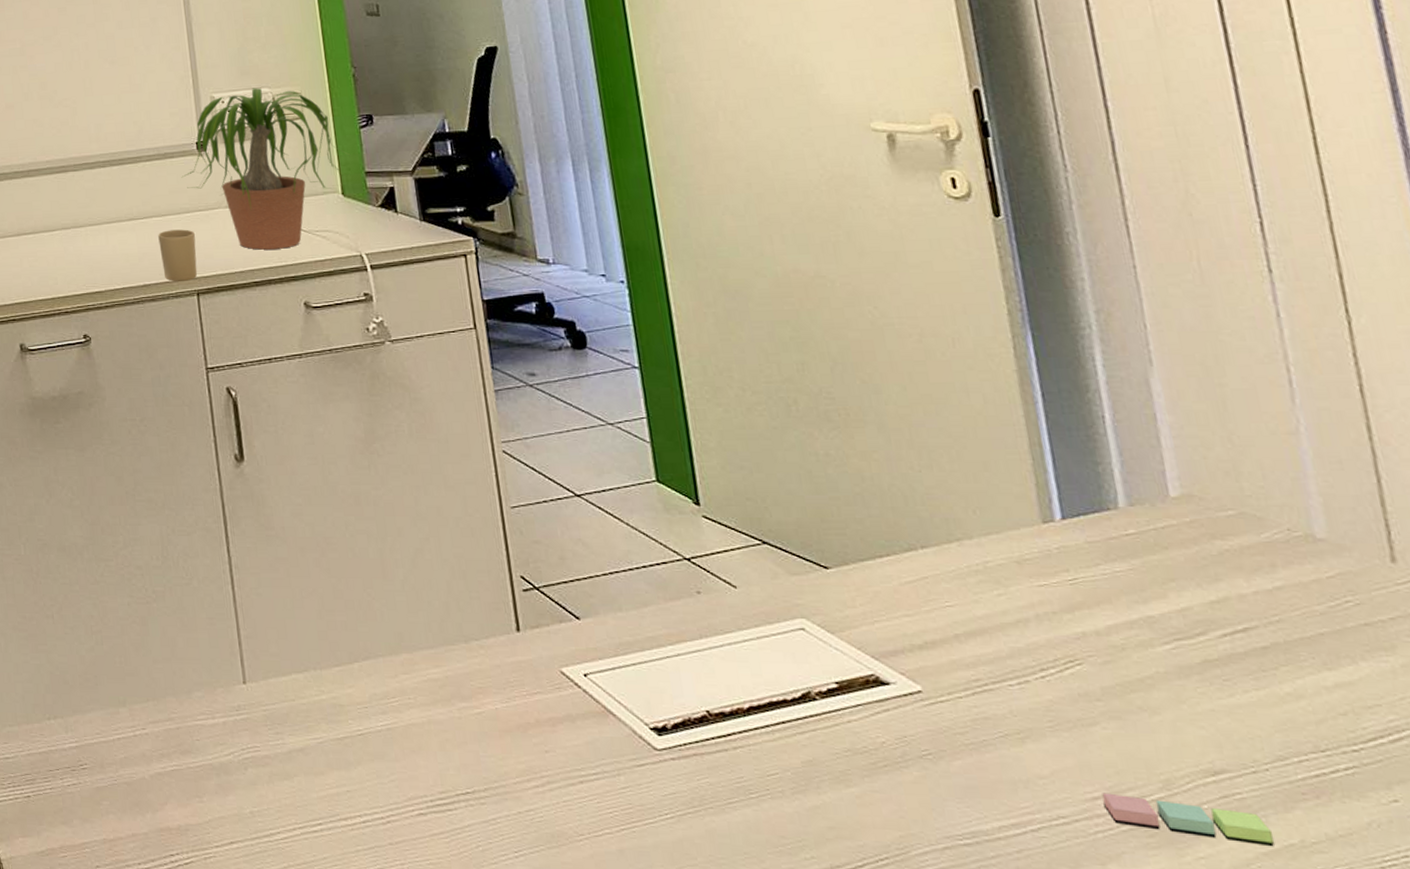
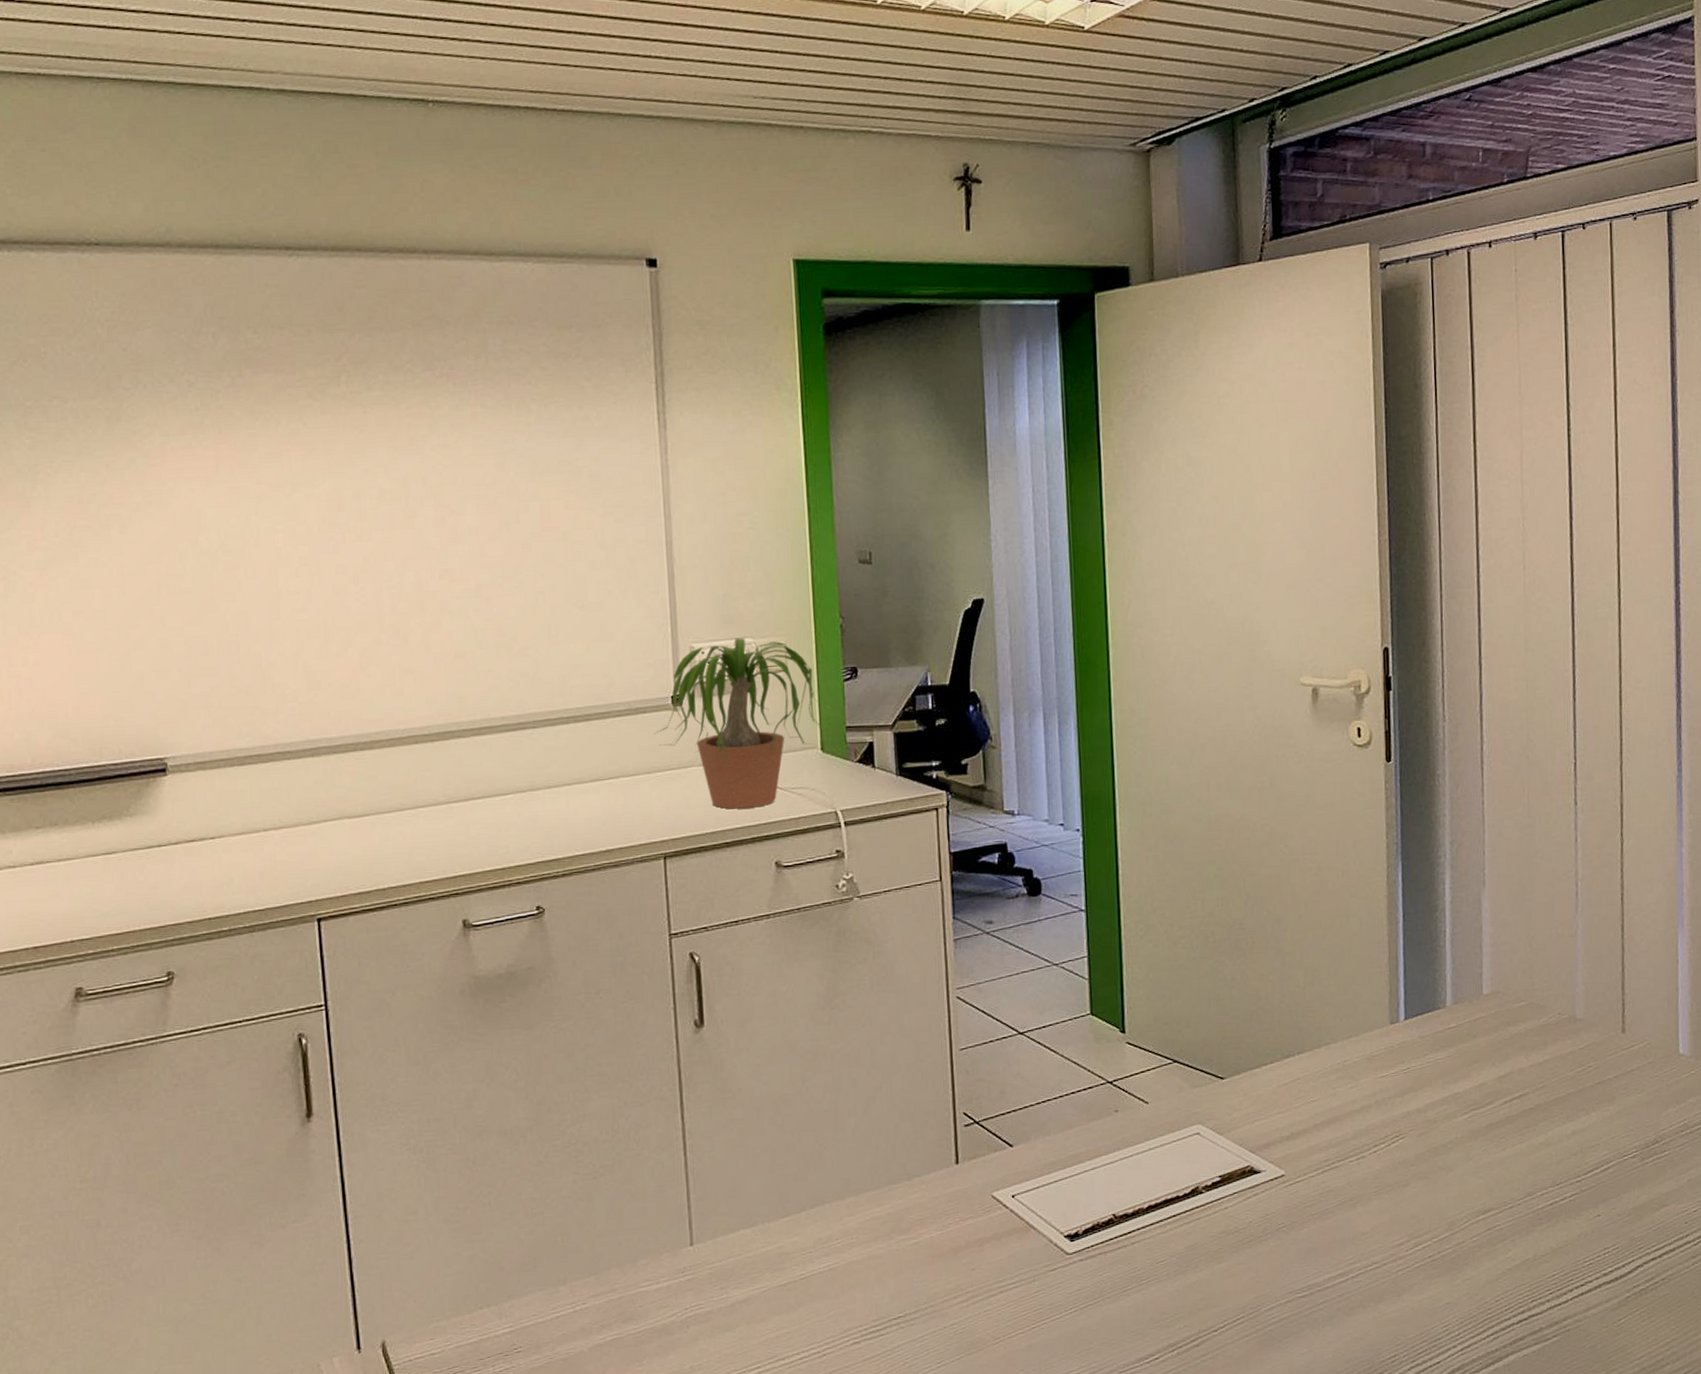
mug: present [158,229,198,281] -> none [625,789,666,845]
sticky notes: present [1102,792,1274,847] -> none [1405,1238,1516,1264]

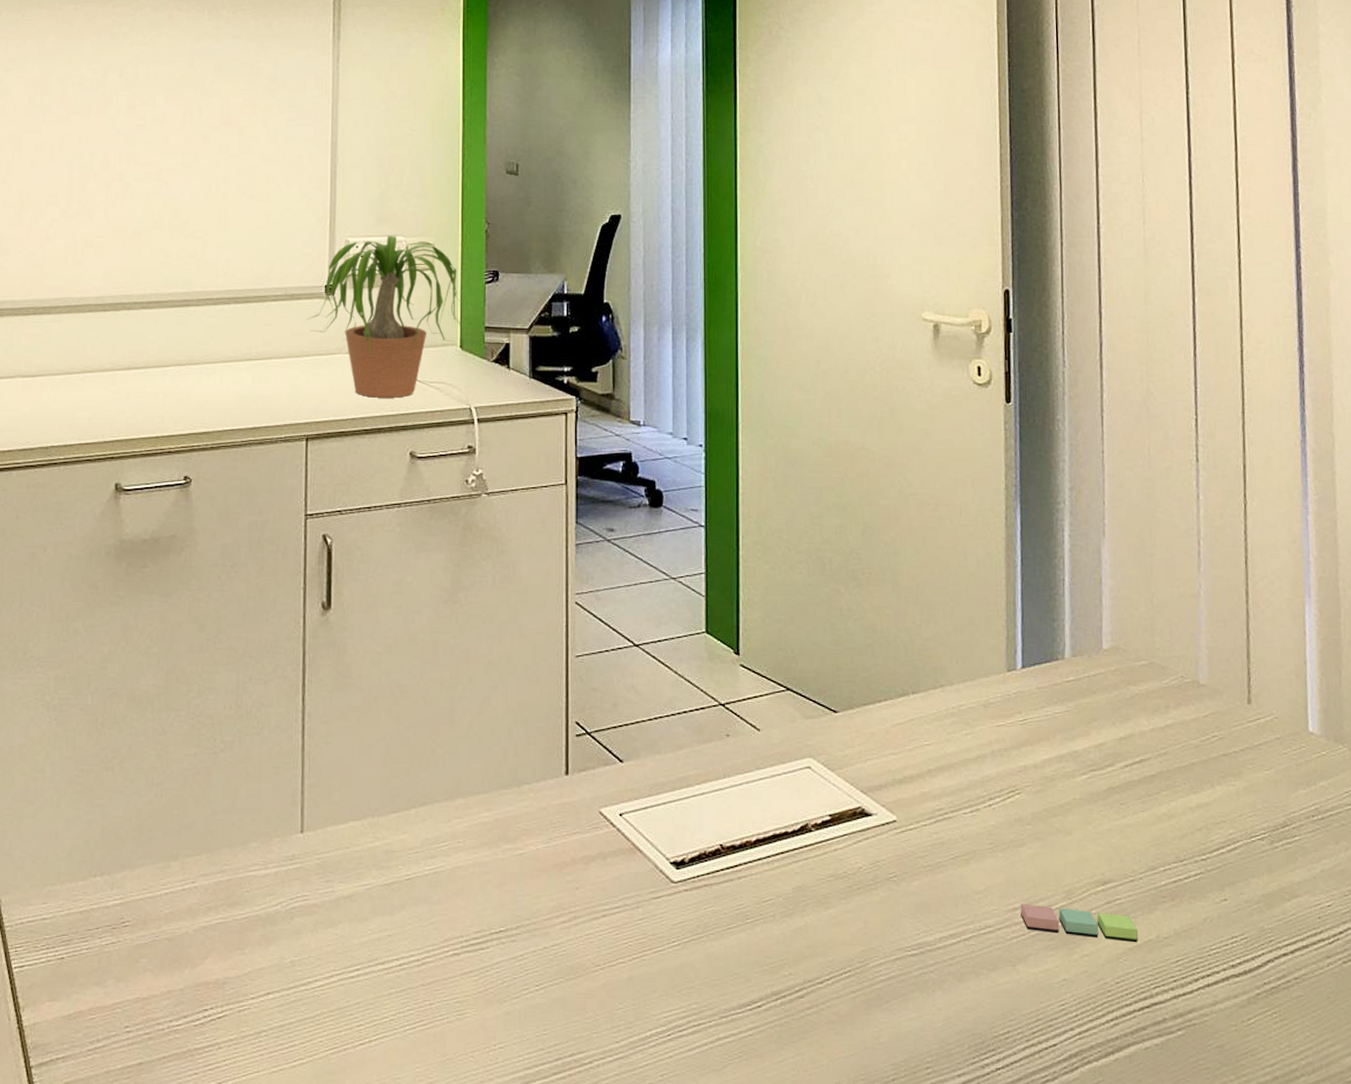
sticky notes: none [1405,1238,1516,1264] -> present [1021,904,1138,943]

